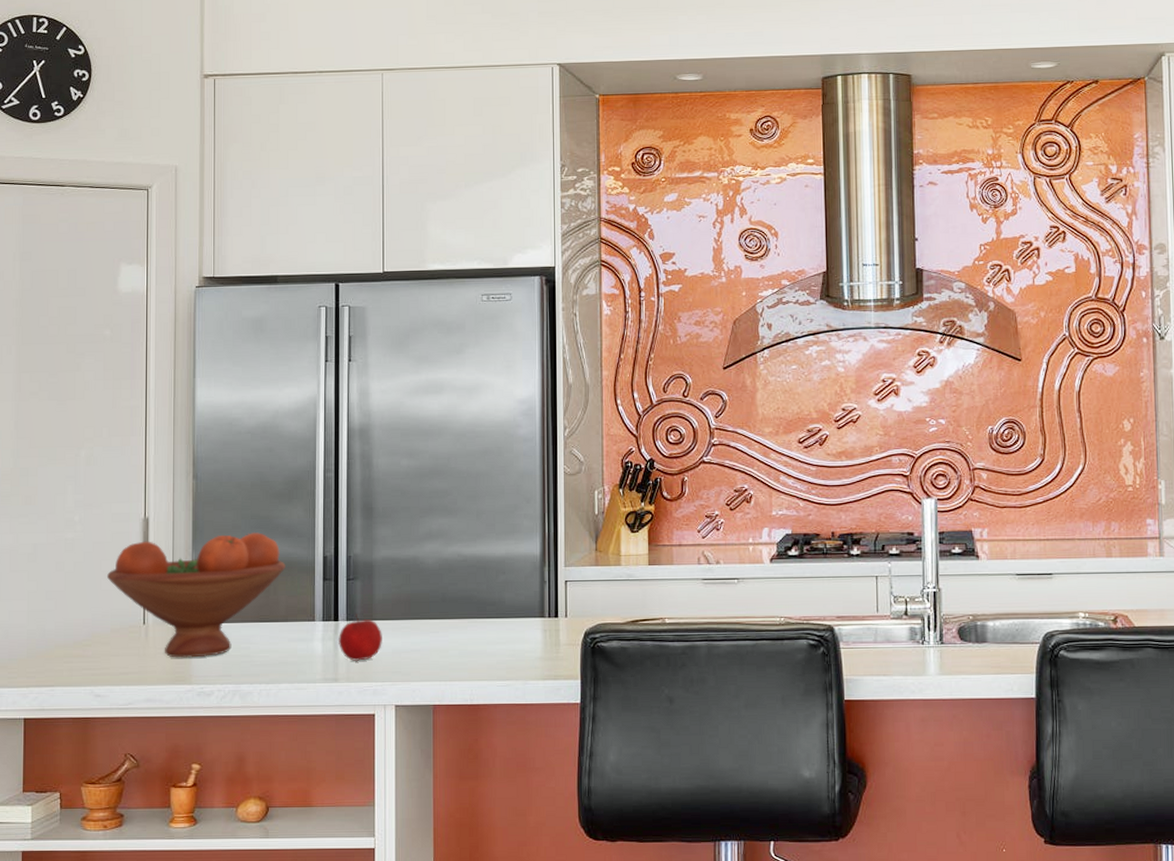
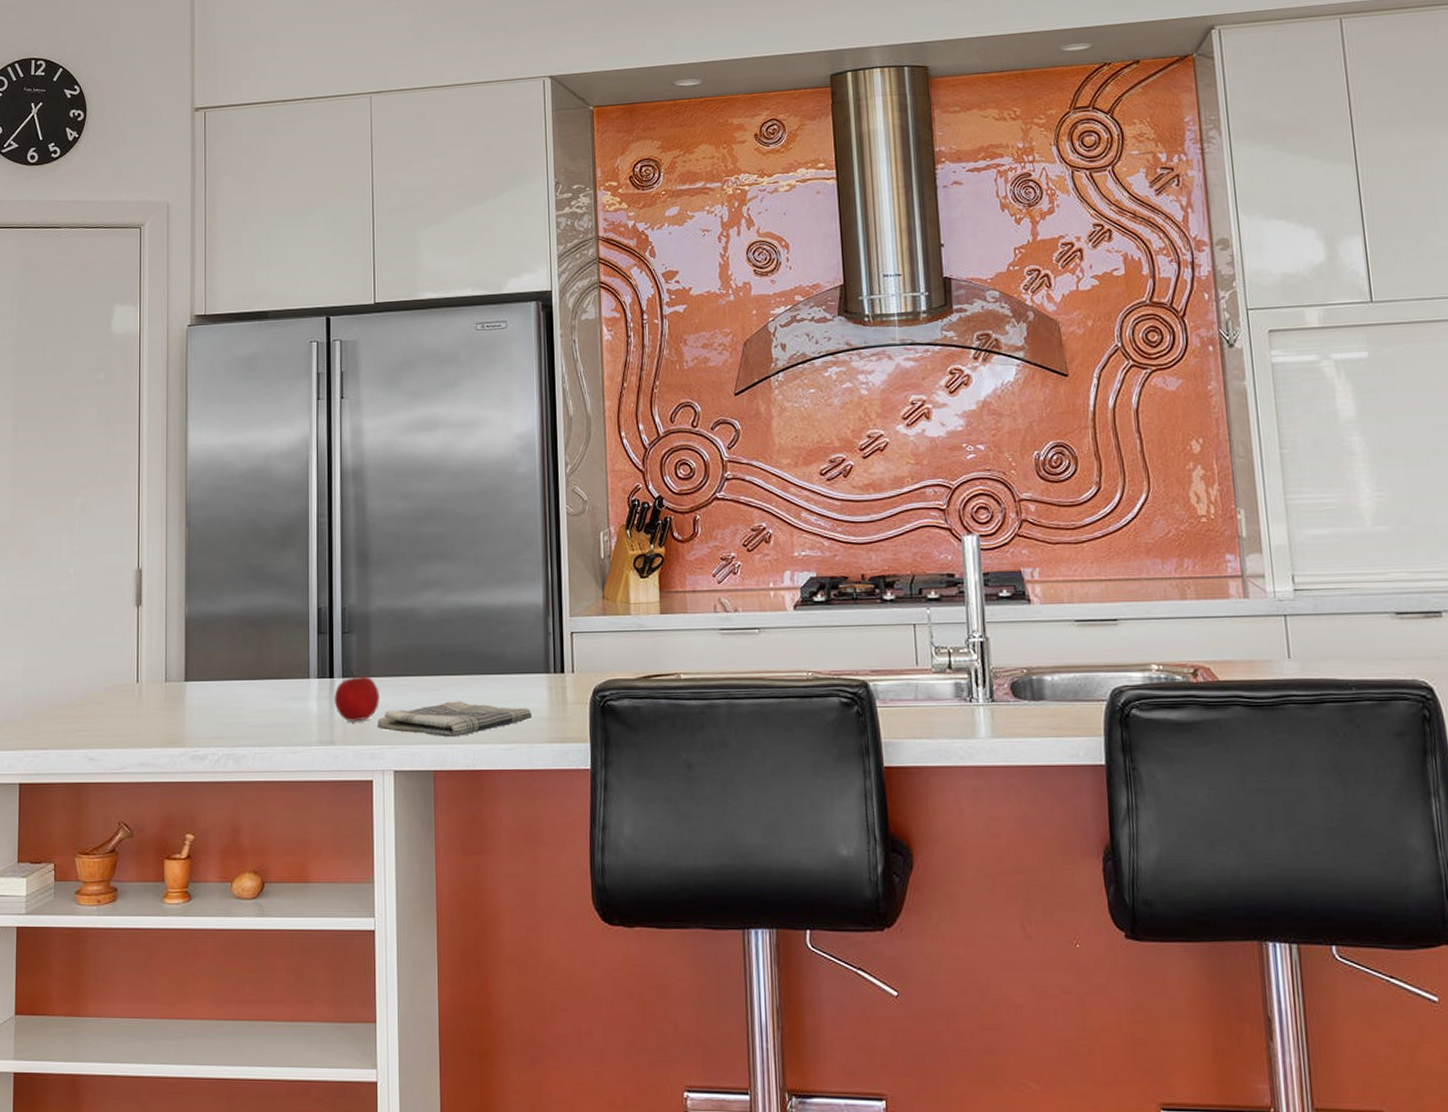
fruit bowl: present [107,532,286,658] -> none [101,583,279,719]
dish towel: none [380,642,527,675] -> present [377,701,533,738]

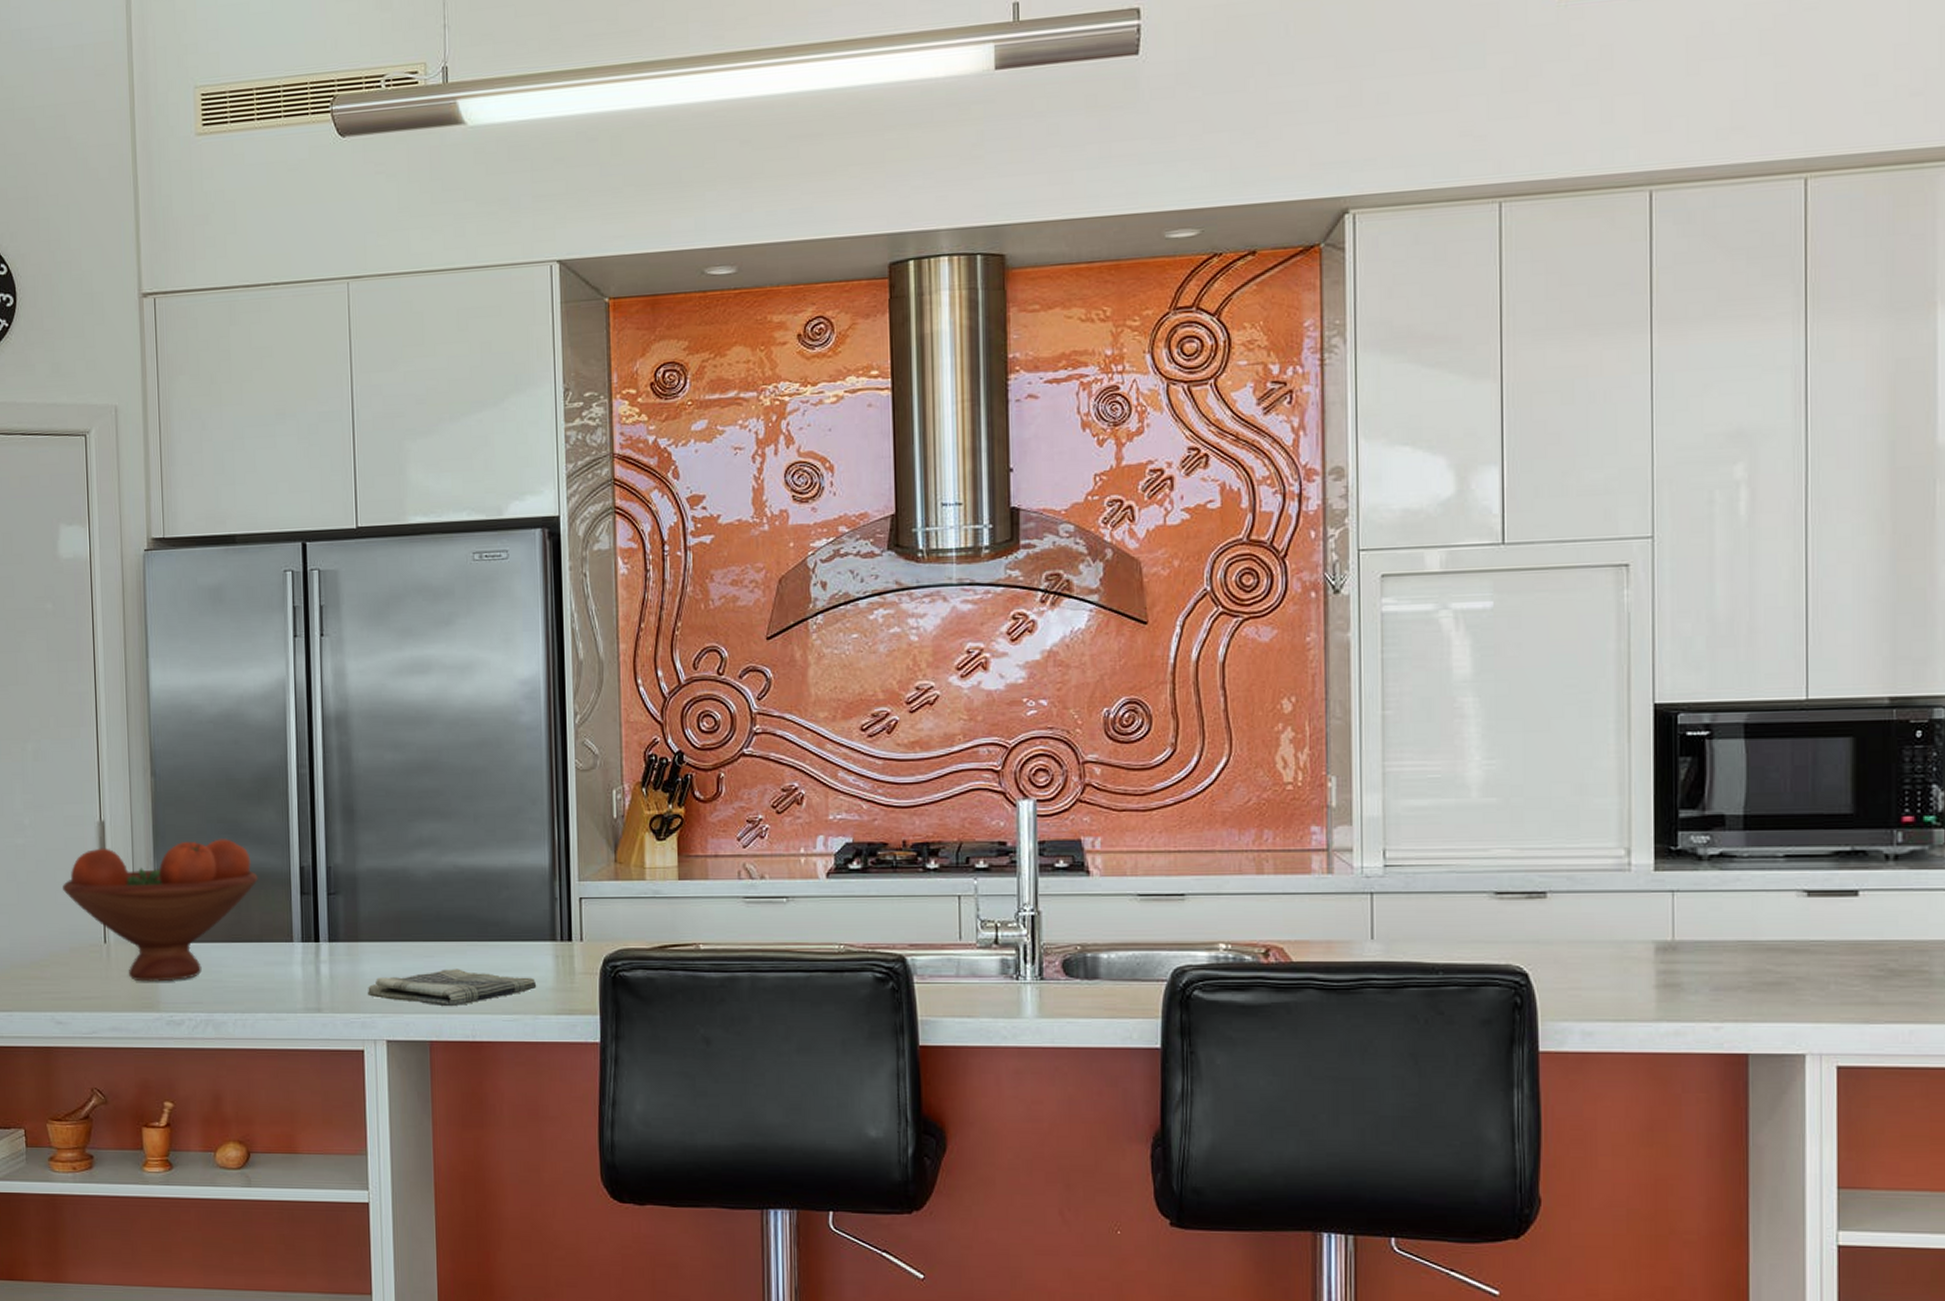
fruit bowl: none [101,583,279,719] -> present [63,839,258,982]
apple: present [334,670,379,722] -> none [320,934,370,989]

